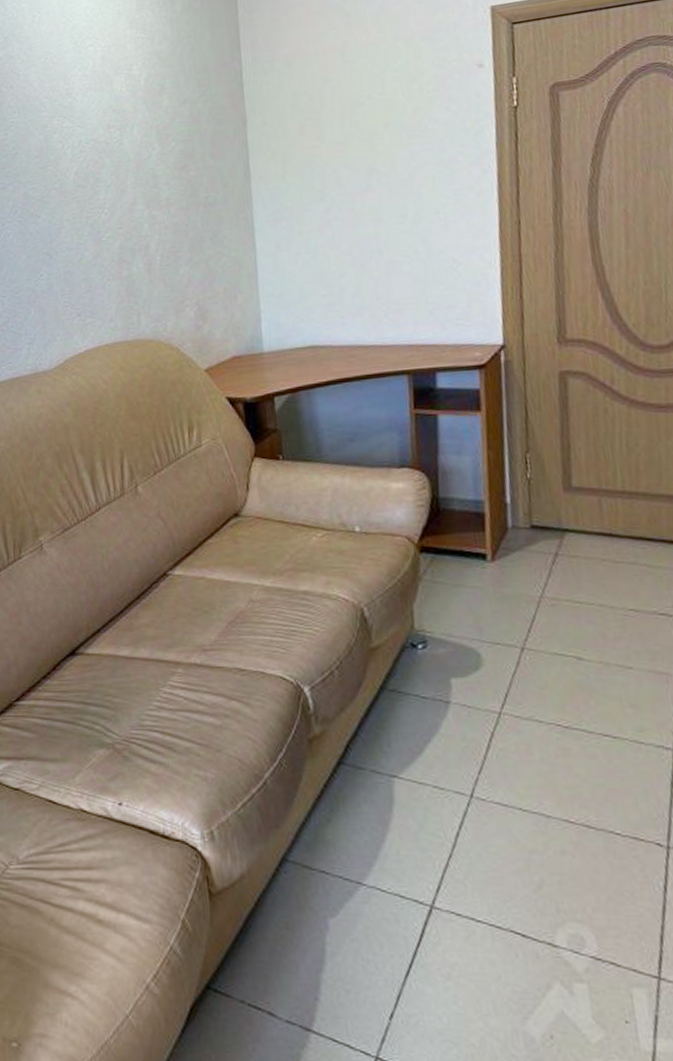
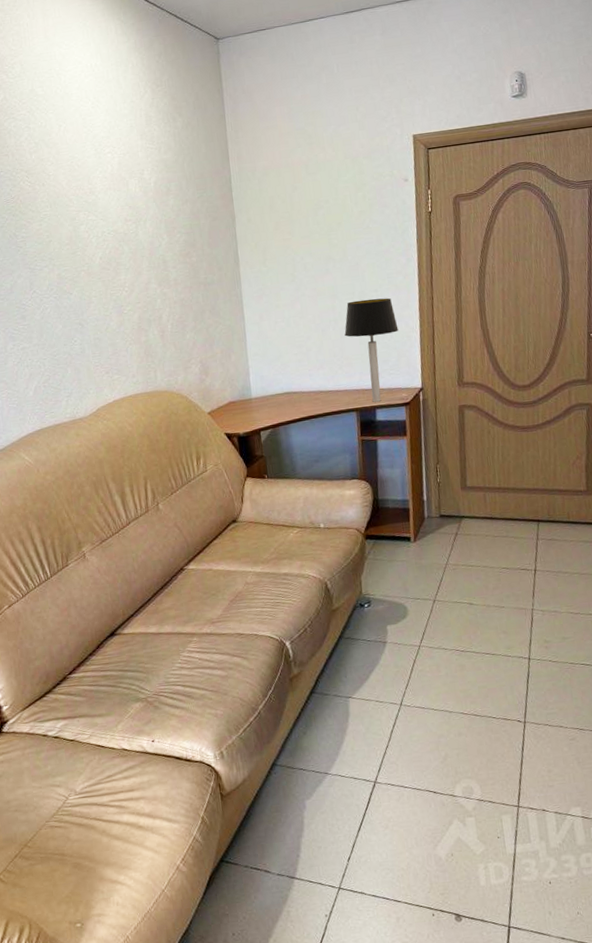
table lamp: none [392,222,470,364] -> present [344,297,399,403]

